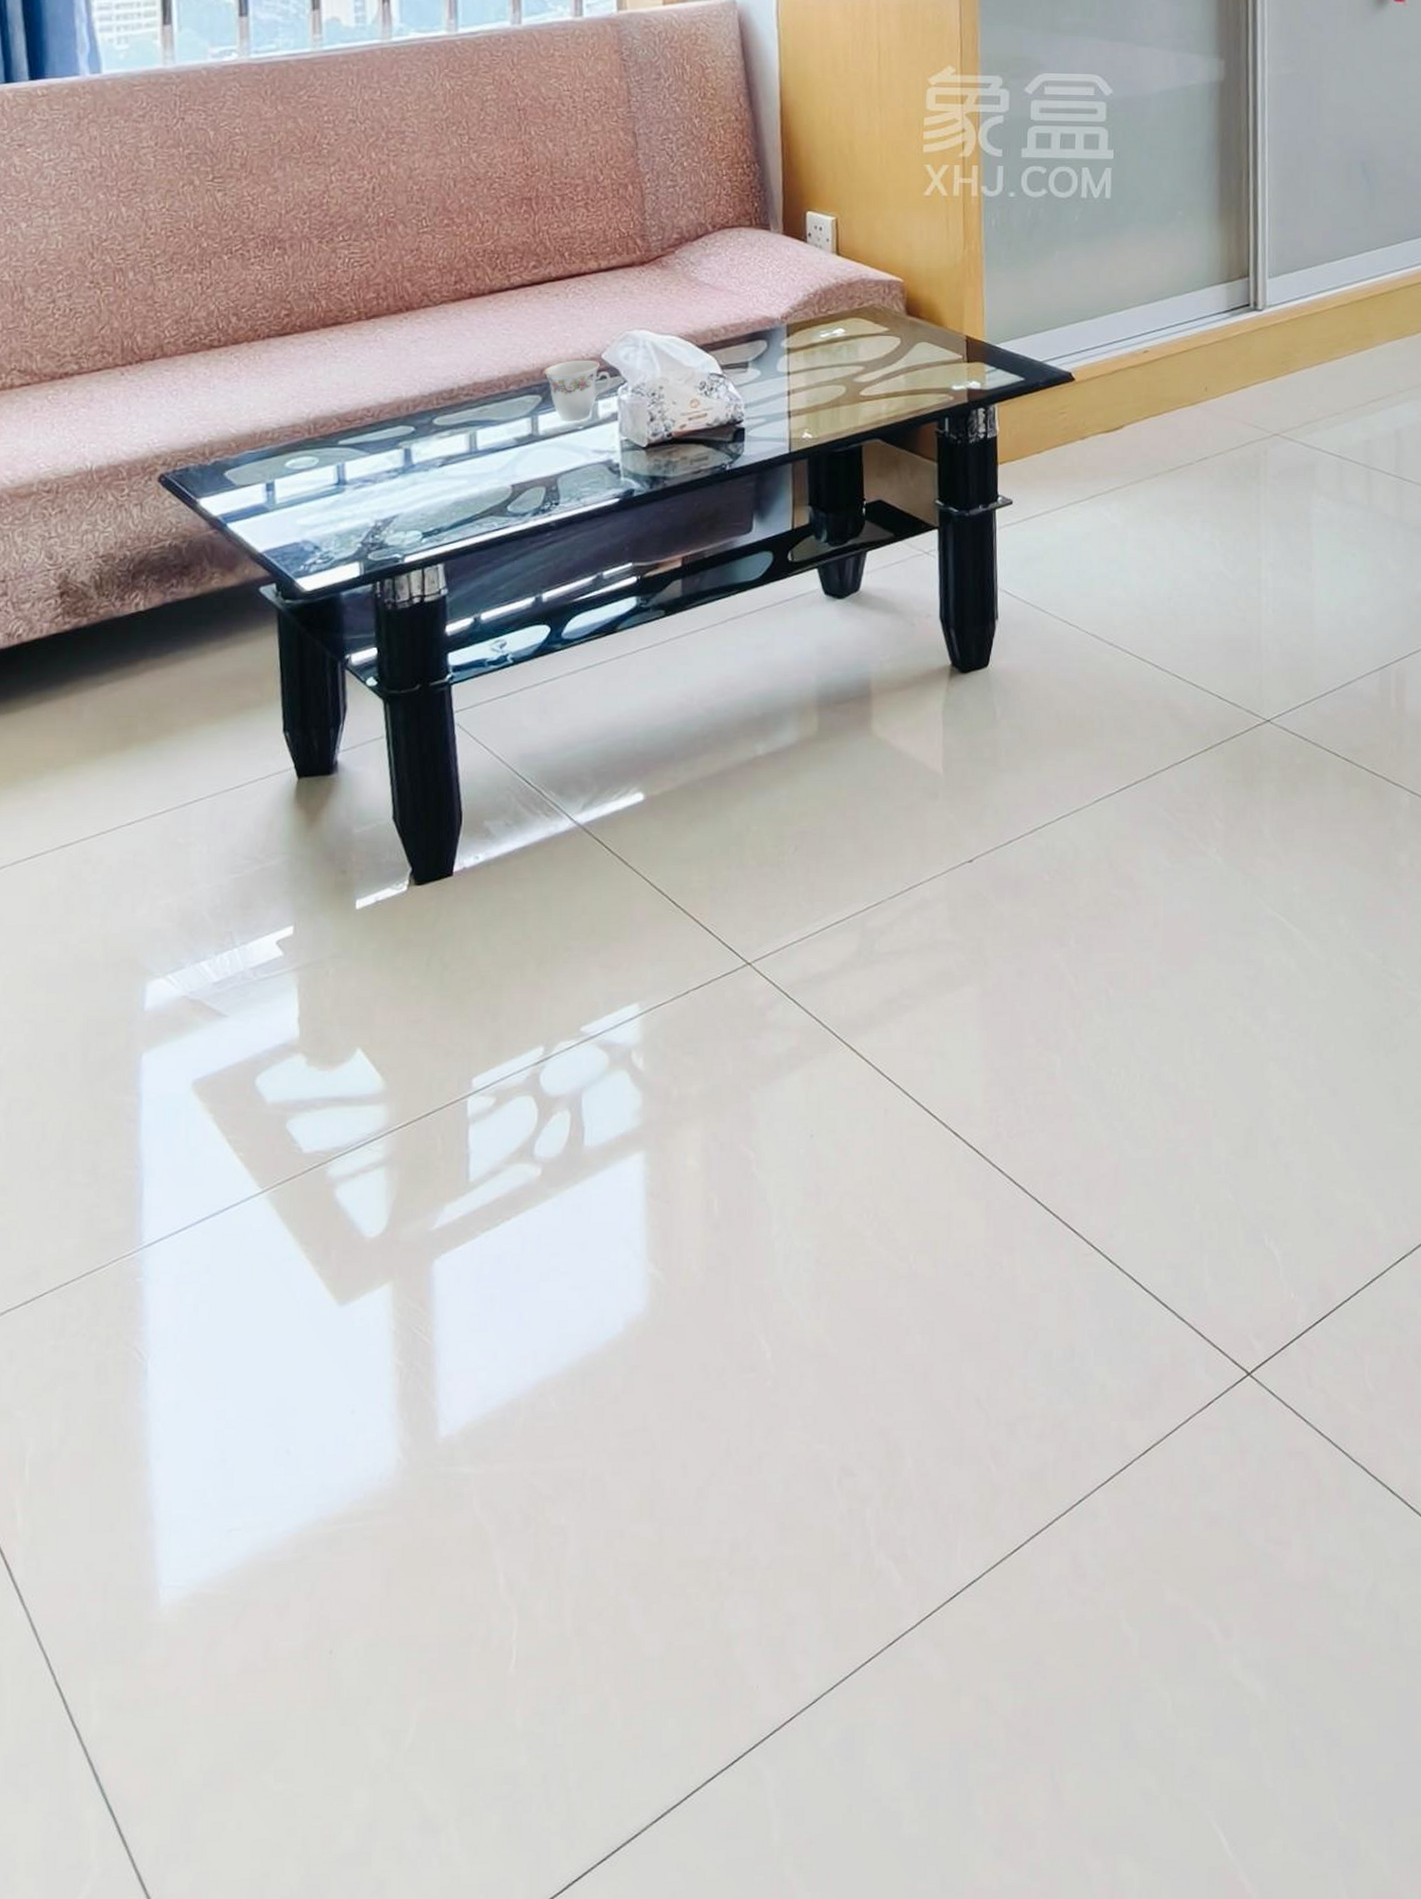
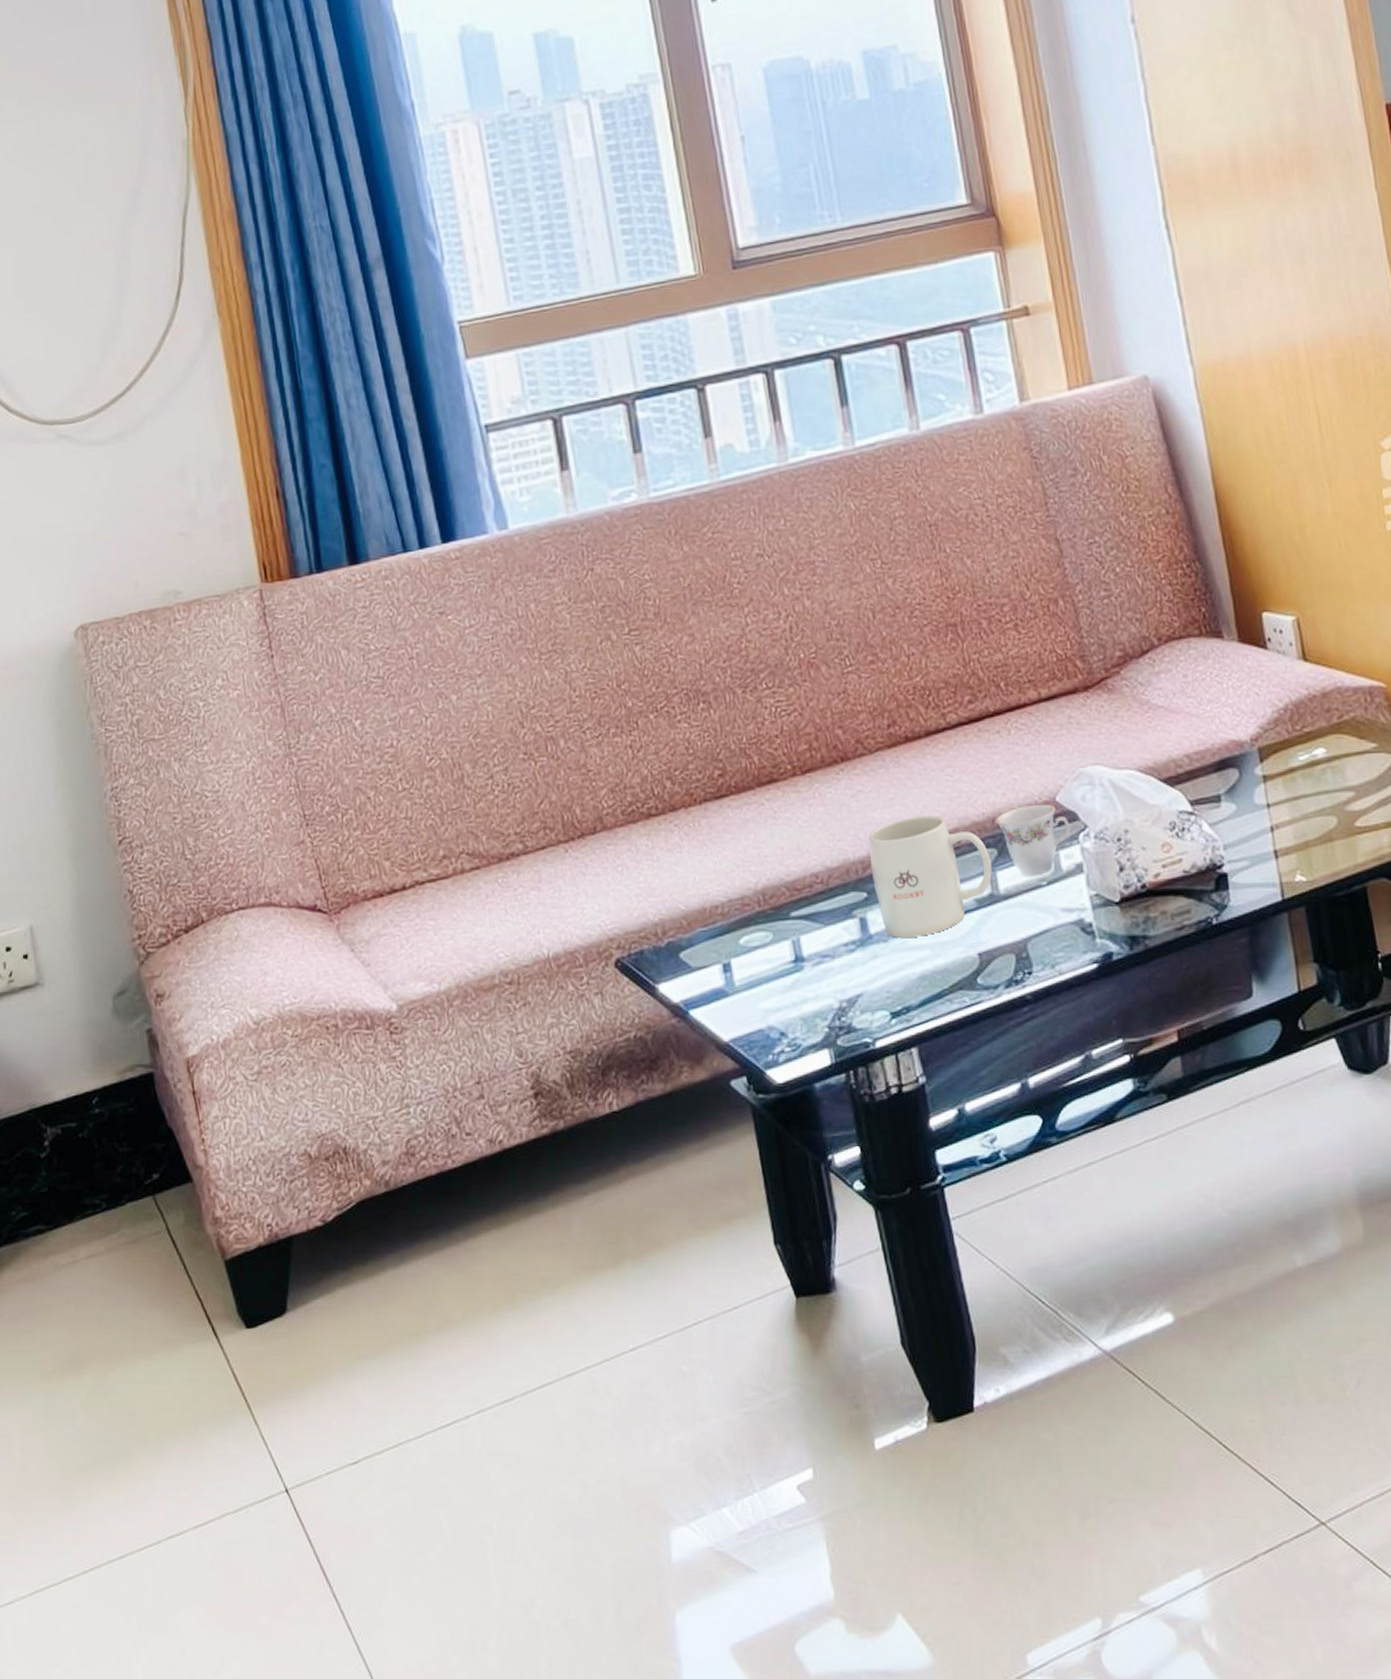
mug: none [421,363,535,468] -> present [868,815,992,938]

